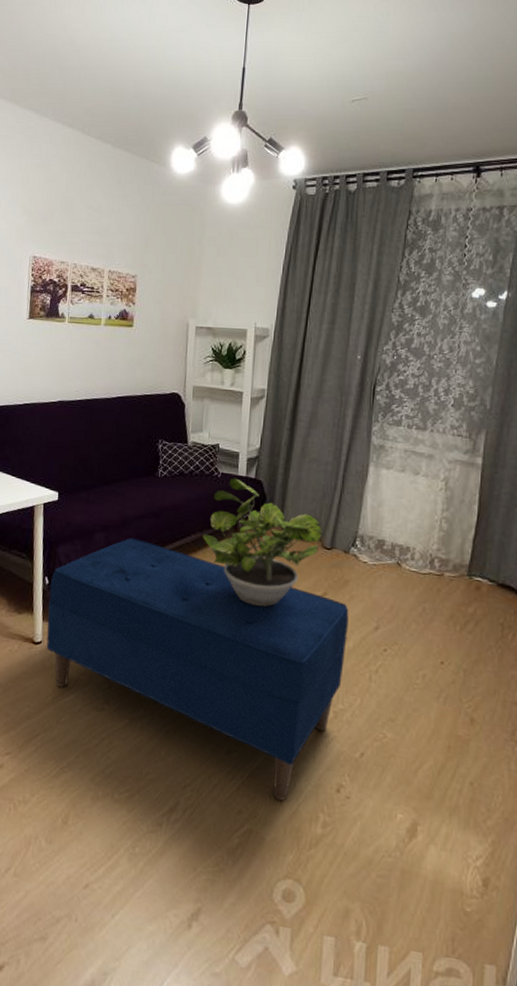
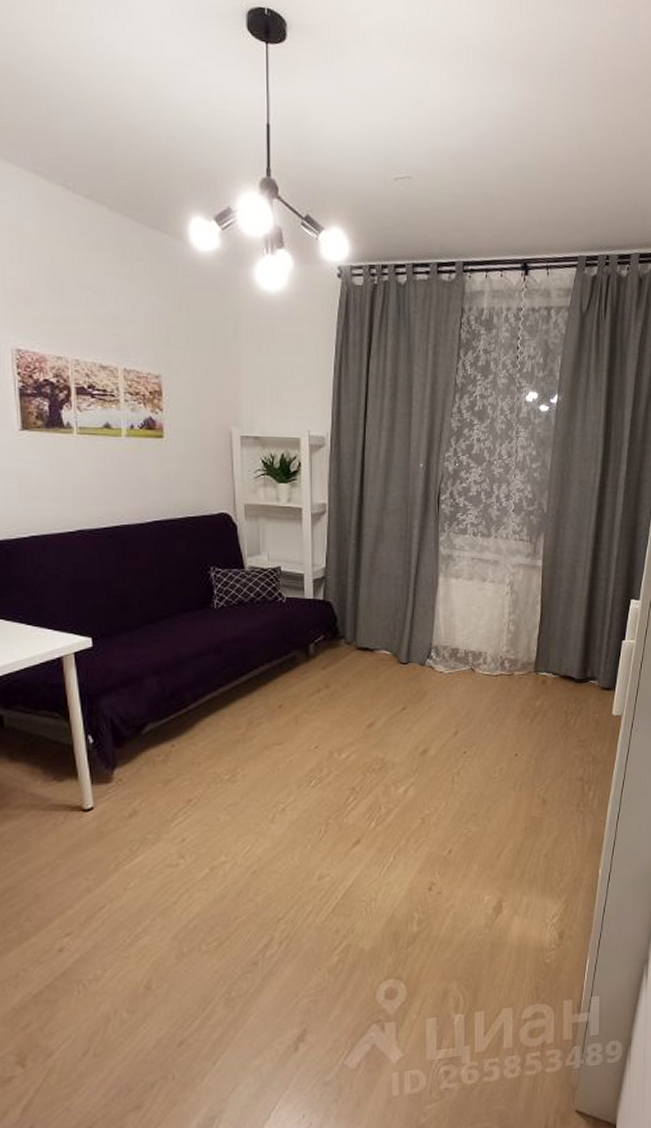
bench: present [46,538,349,801] -> none [95,679,429,911]
potted plant: present [202,478,323,606] -> none [271,601,398,730]

